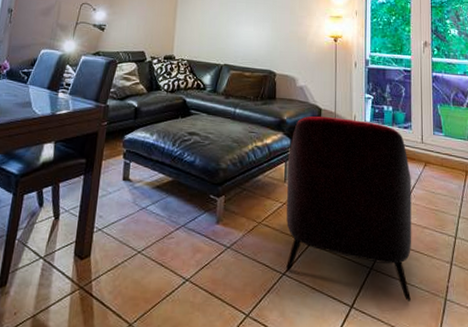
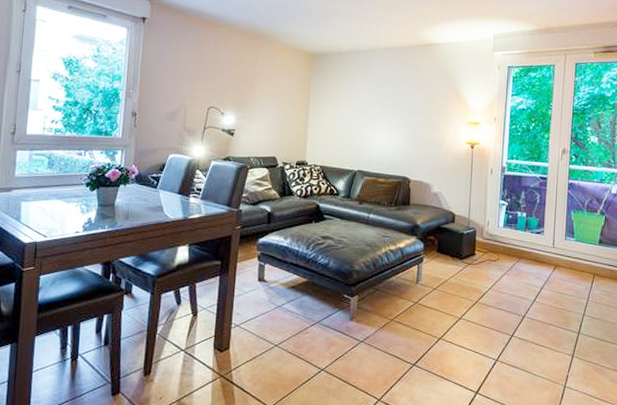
armchair: present [286,116,412,301] -> none [416,221,540,388]

